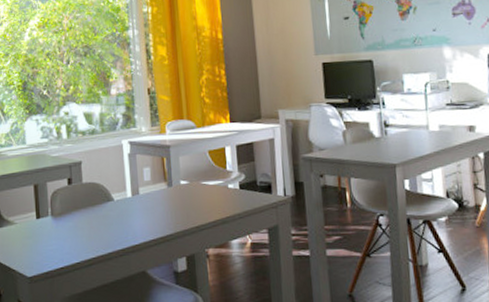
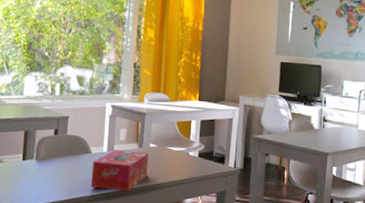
tissue box: none [117,191,183,241] -> present [90,150,149,192]

